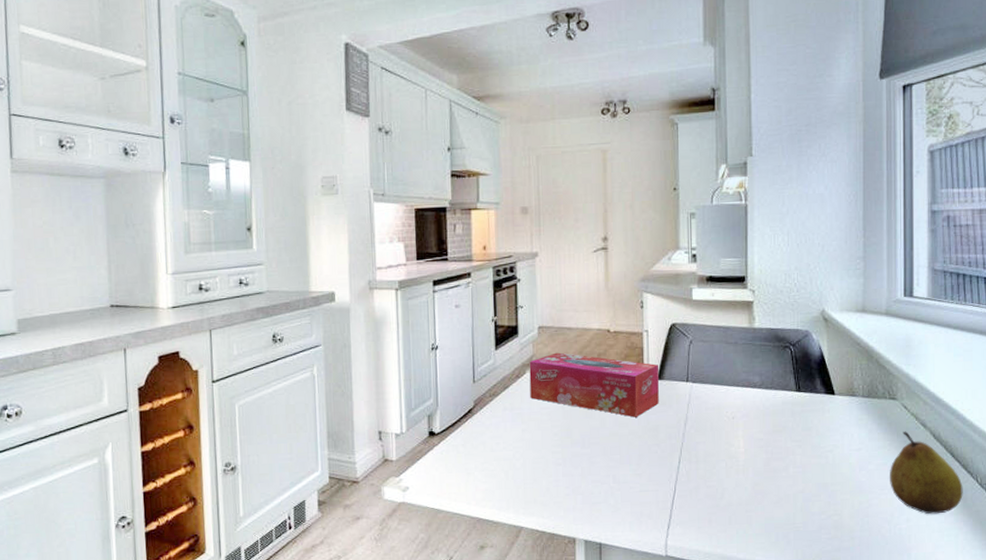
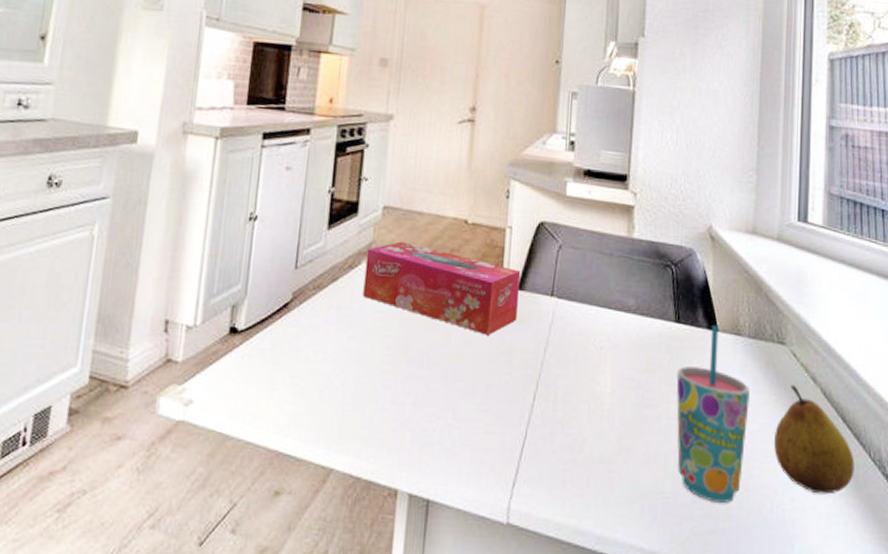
cup: none [800,391,866,528] -> present [676,326,750,503]

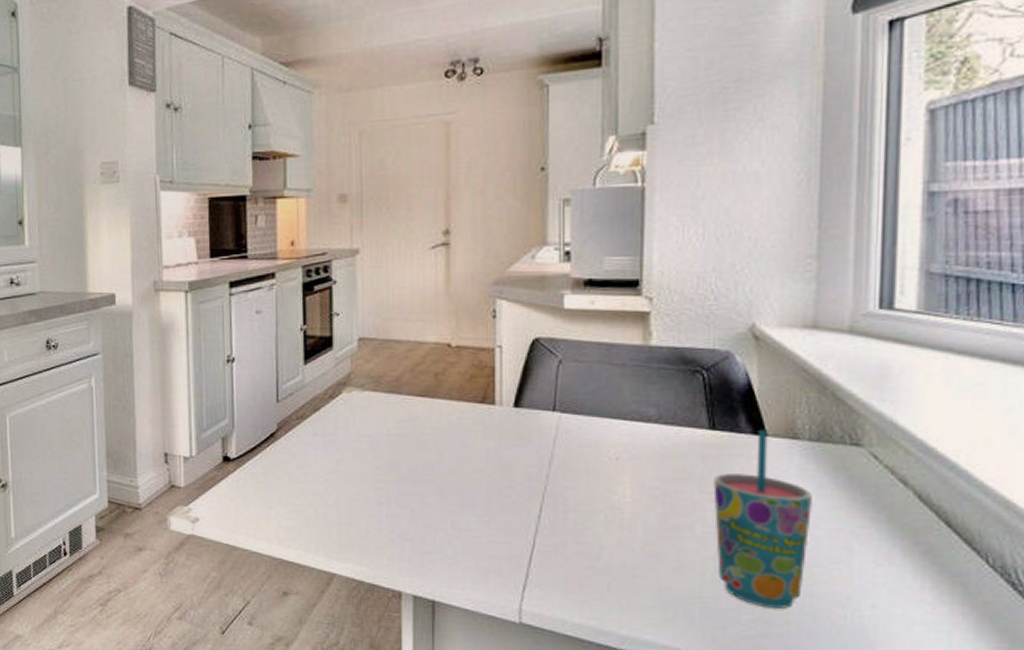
tissue box: present [363,241,521,335] -> none [346,370,516,452]
fruit: present [774,385,855,494] -> none [847,489,964,602]

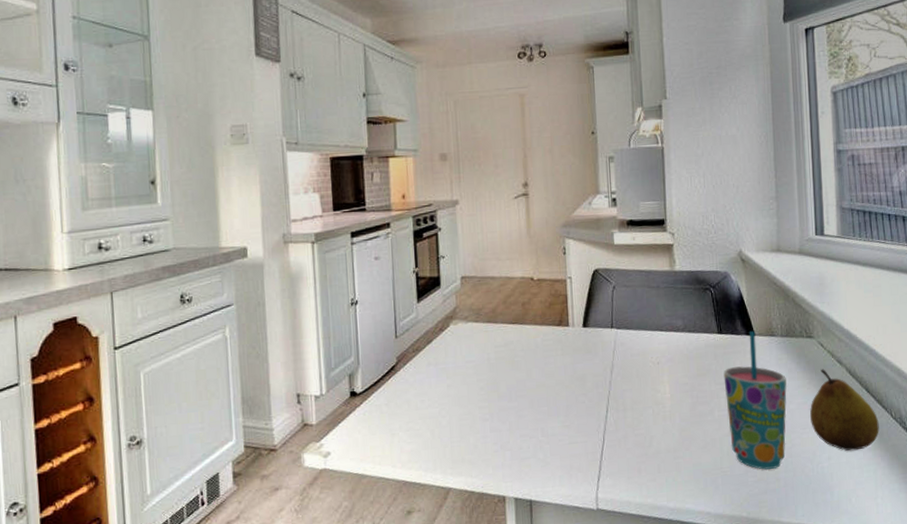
fruit: none [847,489,964,602] -> present [810,369,879,451]

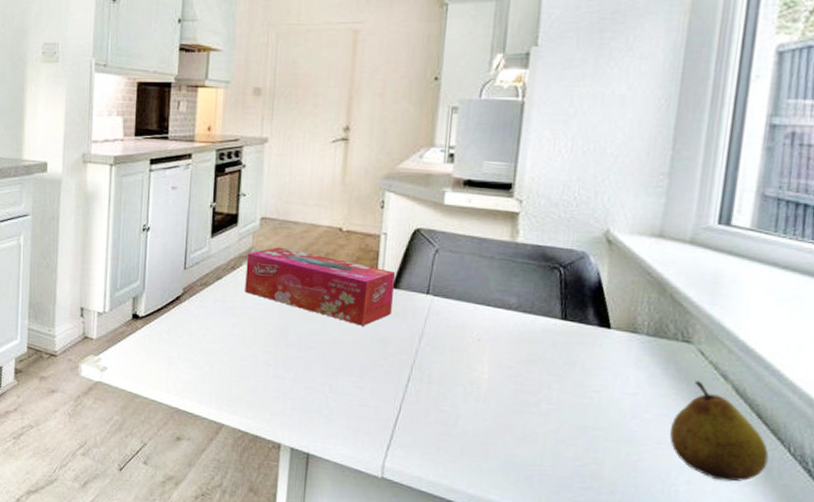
tissue box: none [452,303,585,367] -> present [245,247,396,326]
cup: present [723,331,787,470] -> none [557,323,645,480]

